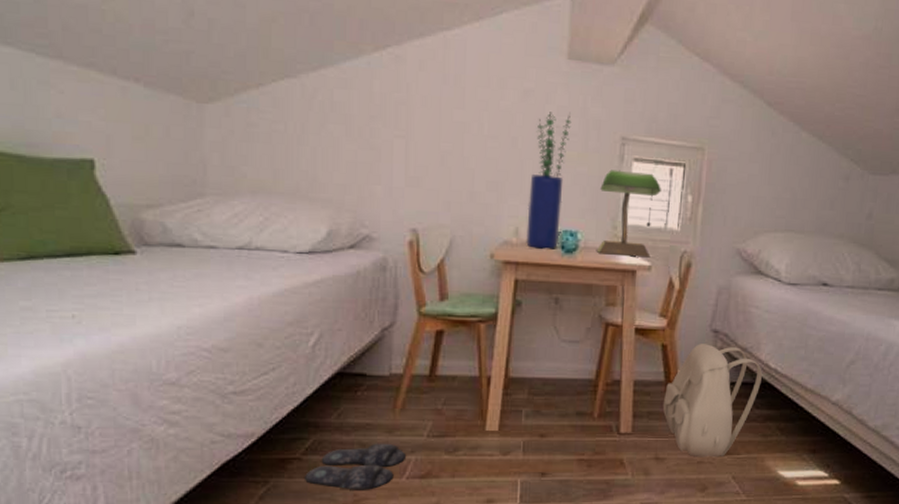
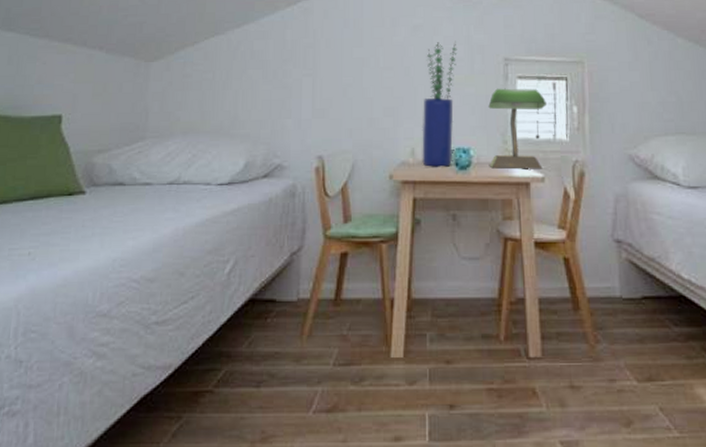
slippers: present [305,443,405,490] -> none [216,373,312,426]
backpack: present [662,344,762,458] -> none [571,255,676,385]

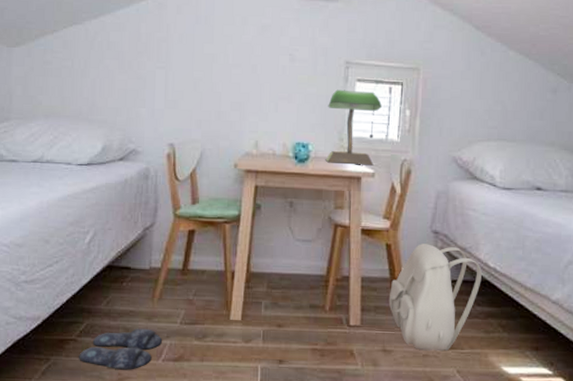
slippers: none [216,373,312,426] -> present [79,328,162,370]
vase: present [422,42,457,167] -> none [264,42,302,159]
backpack: none [571,255,676,385] -> present [388,244,482,352]

